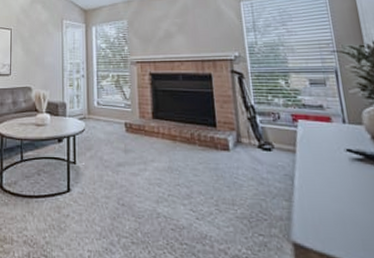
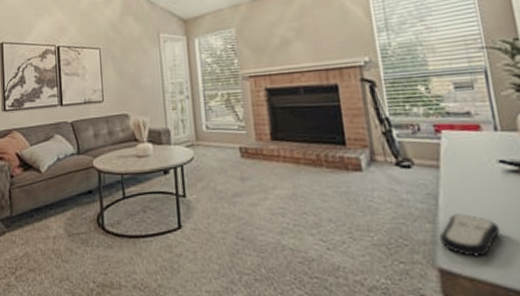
remote control: none [293,194,348,234] -> present [438,214,501,257]

